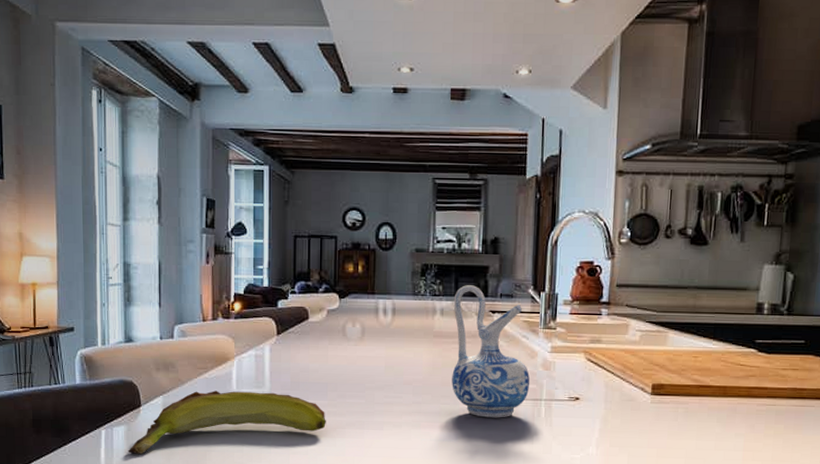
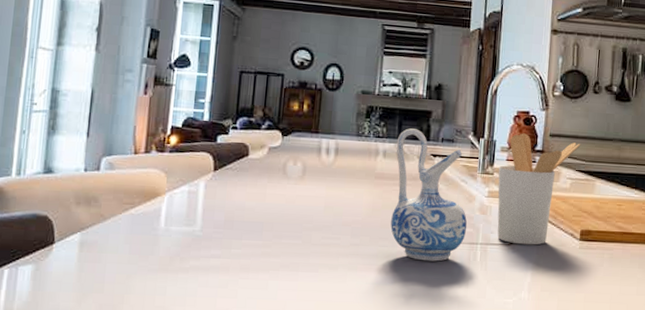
banana: present [128,391,326,454] -> none [33,228,259,297]
utensil holder: none [561,285,651,401] -> present [497,133,581,245]

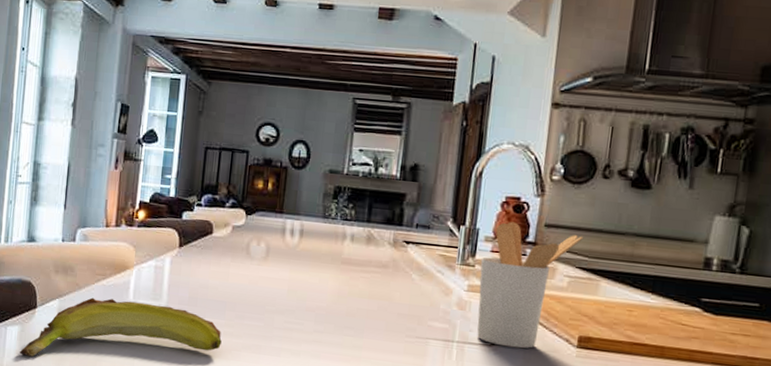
banana: none [33,228,259,297] -> present [19,297,222,357]
ceramic pitcher: present [390,128,467,262] -> none [357,212,442,357]

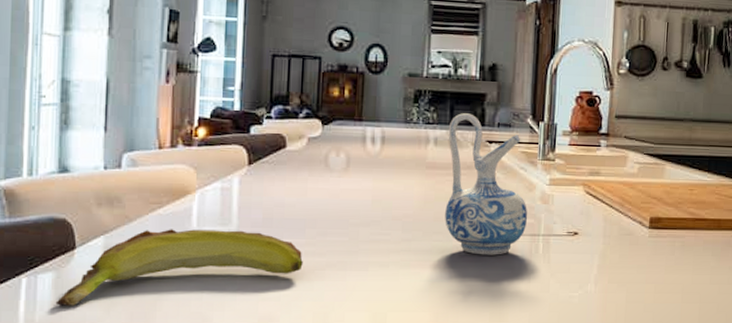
ceramic pitcher: none [357,212,442,357] -> present [445,113,528,255]
utensil holder: present [477,222,584,349] -> none [560,115,649,235]

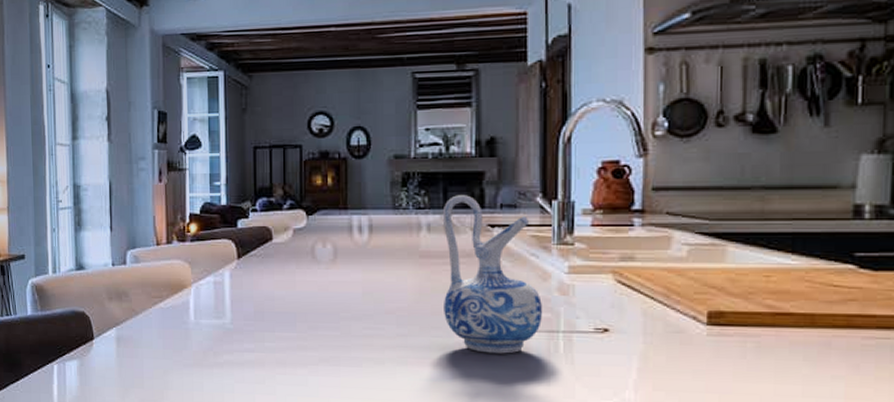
banana: present [55,229,303,306] -> none [81,322,296,392]

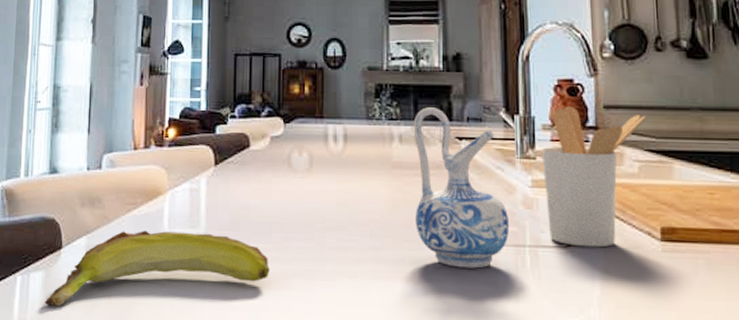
banana: none [81,322,296,392] -> present [44,230,269,306]
utensil holder: none [580,189,701,332] -> present [541,106,647,248]

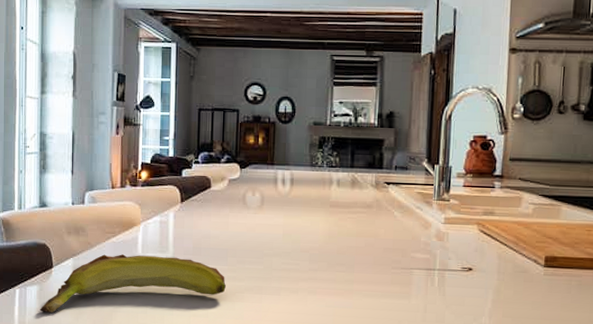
ceramic pitcher: present [413,107,510,269] -> none [347,157,424,287]
utensil holder: present [541,106,647,248] -> none [454,158,544,272]

